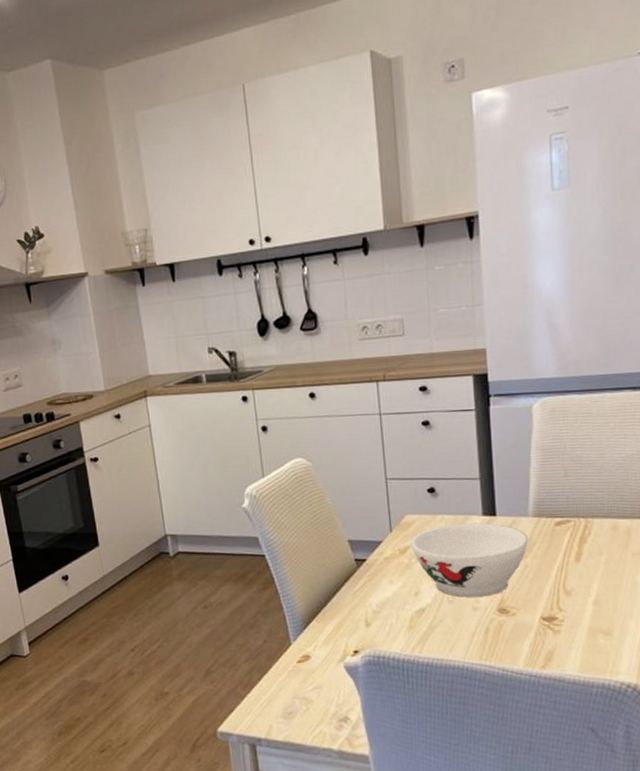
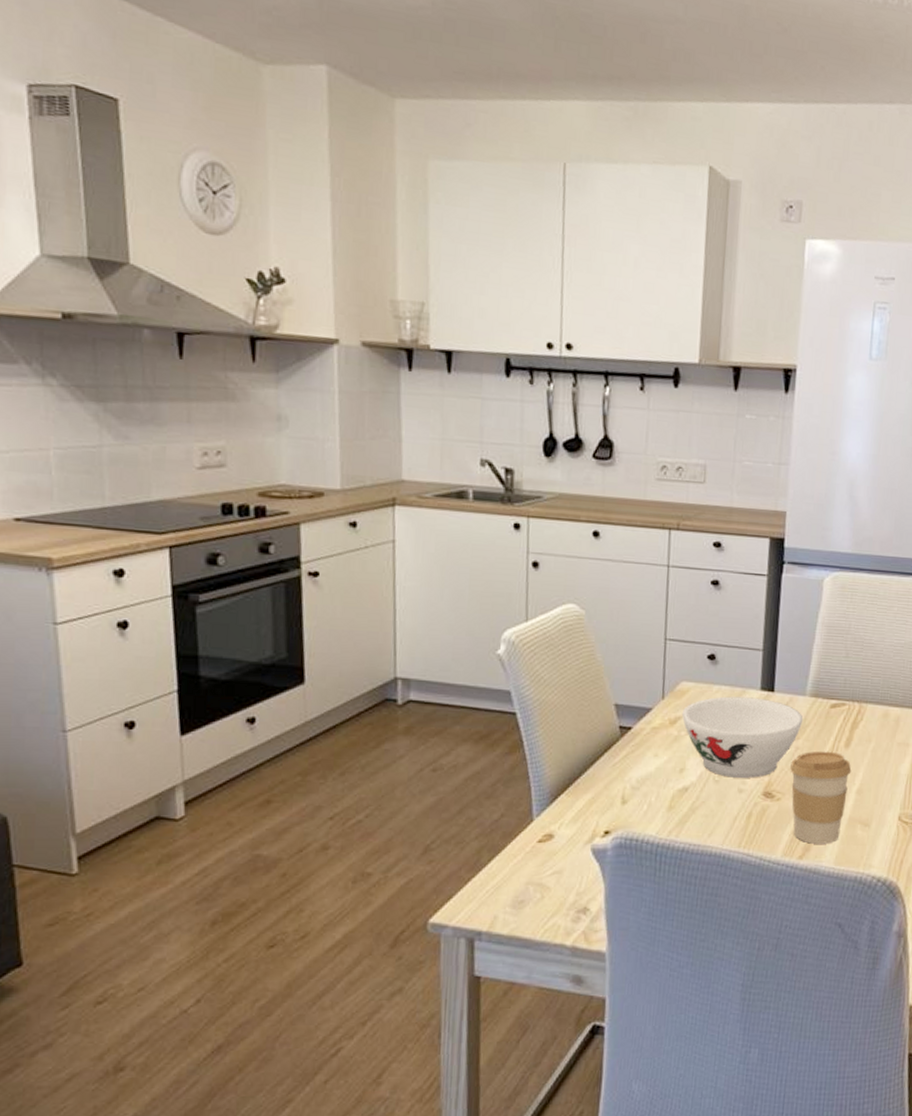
coffee cup: none [522,566,585,654] -> present [790,751,852,844]

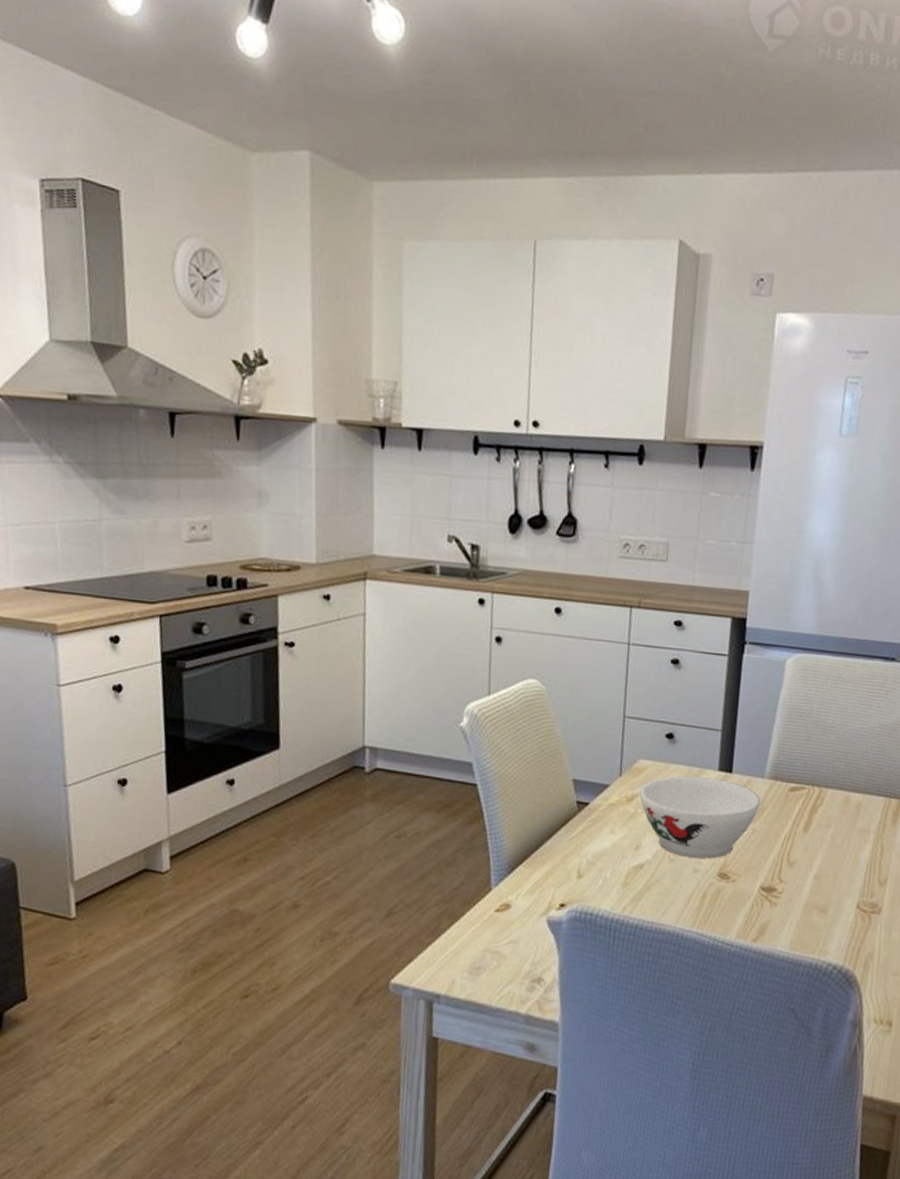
coffee cup: present [790,751,852,844] -> none [746,834,810,928]

